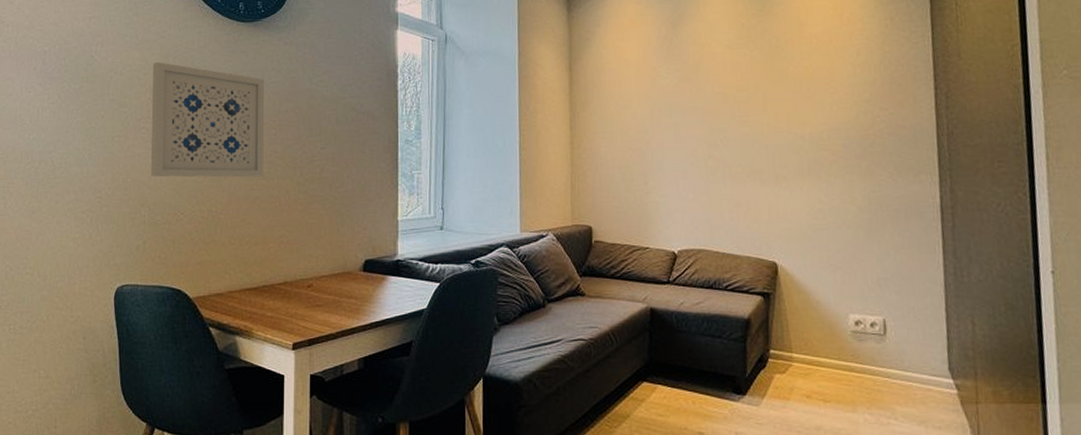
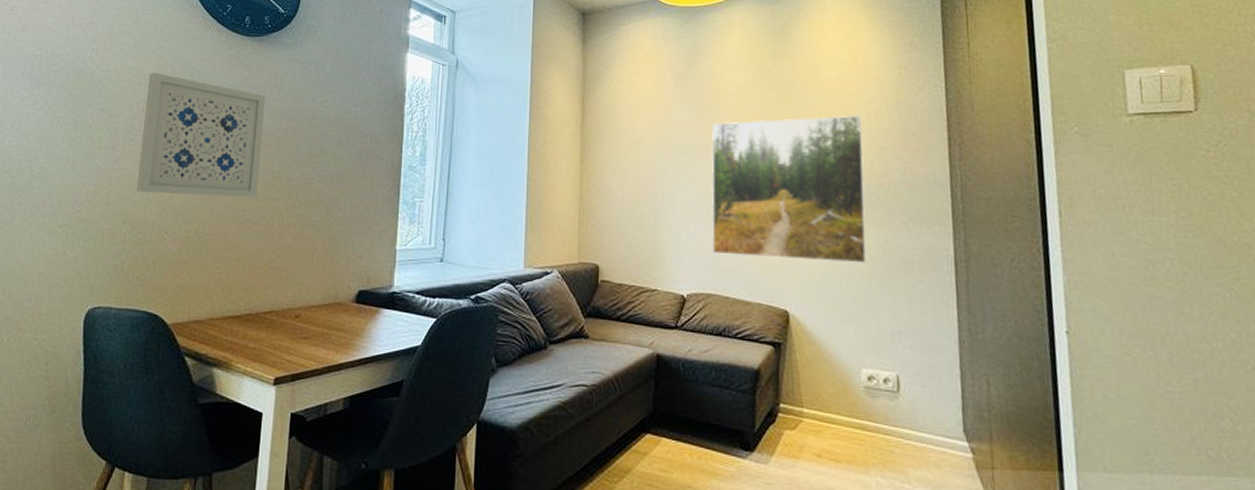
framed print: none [698,70,853,214] -> present [711,116,867,263]

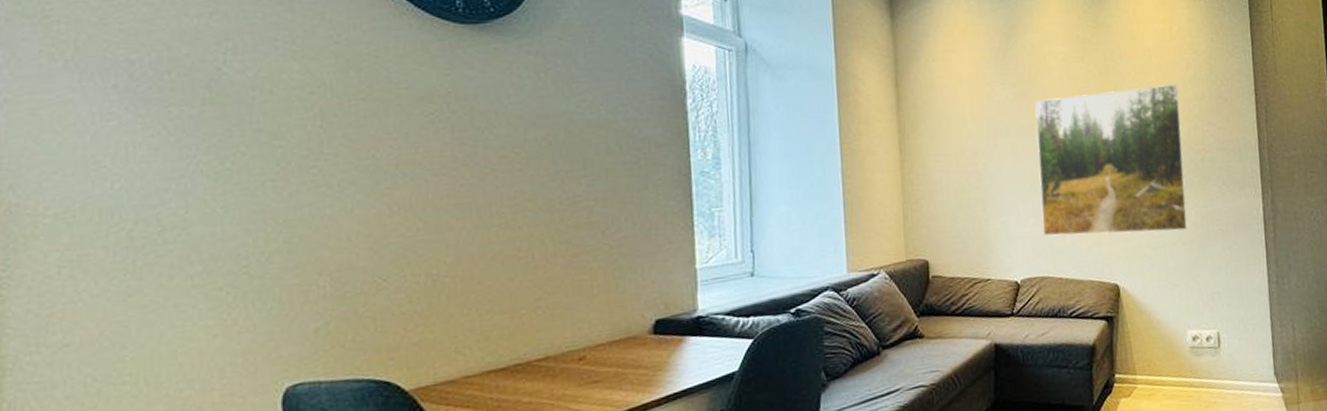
wall art: present [136,72,266,197] -> none [322,75,507,234]

